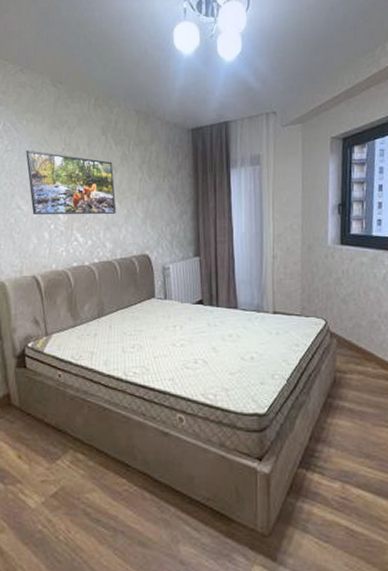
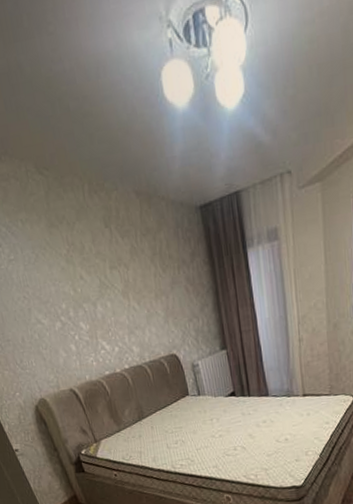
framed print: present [26,150,116,215] -> none [30,256,137,328]

